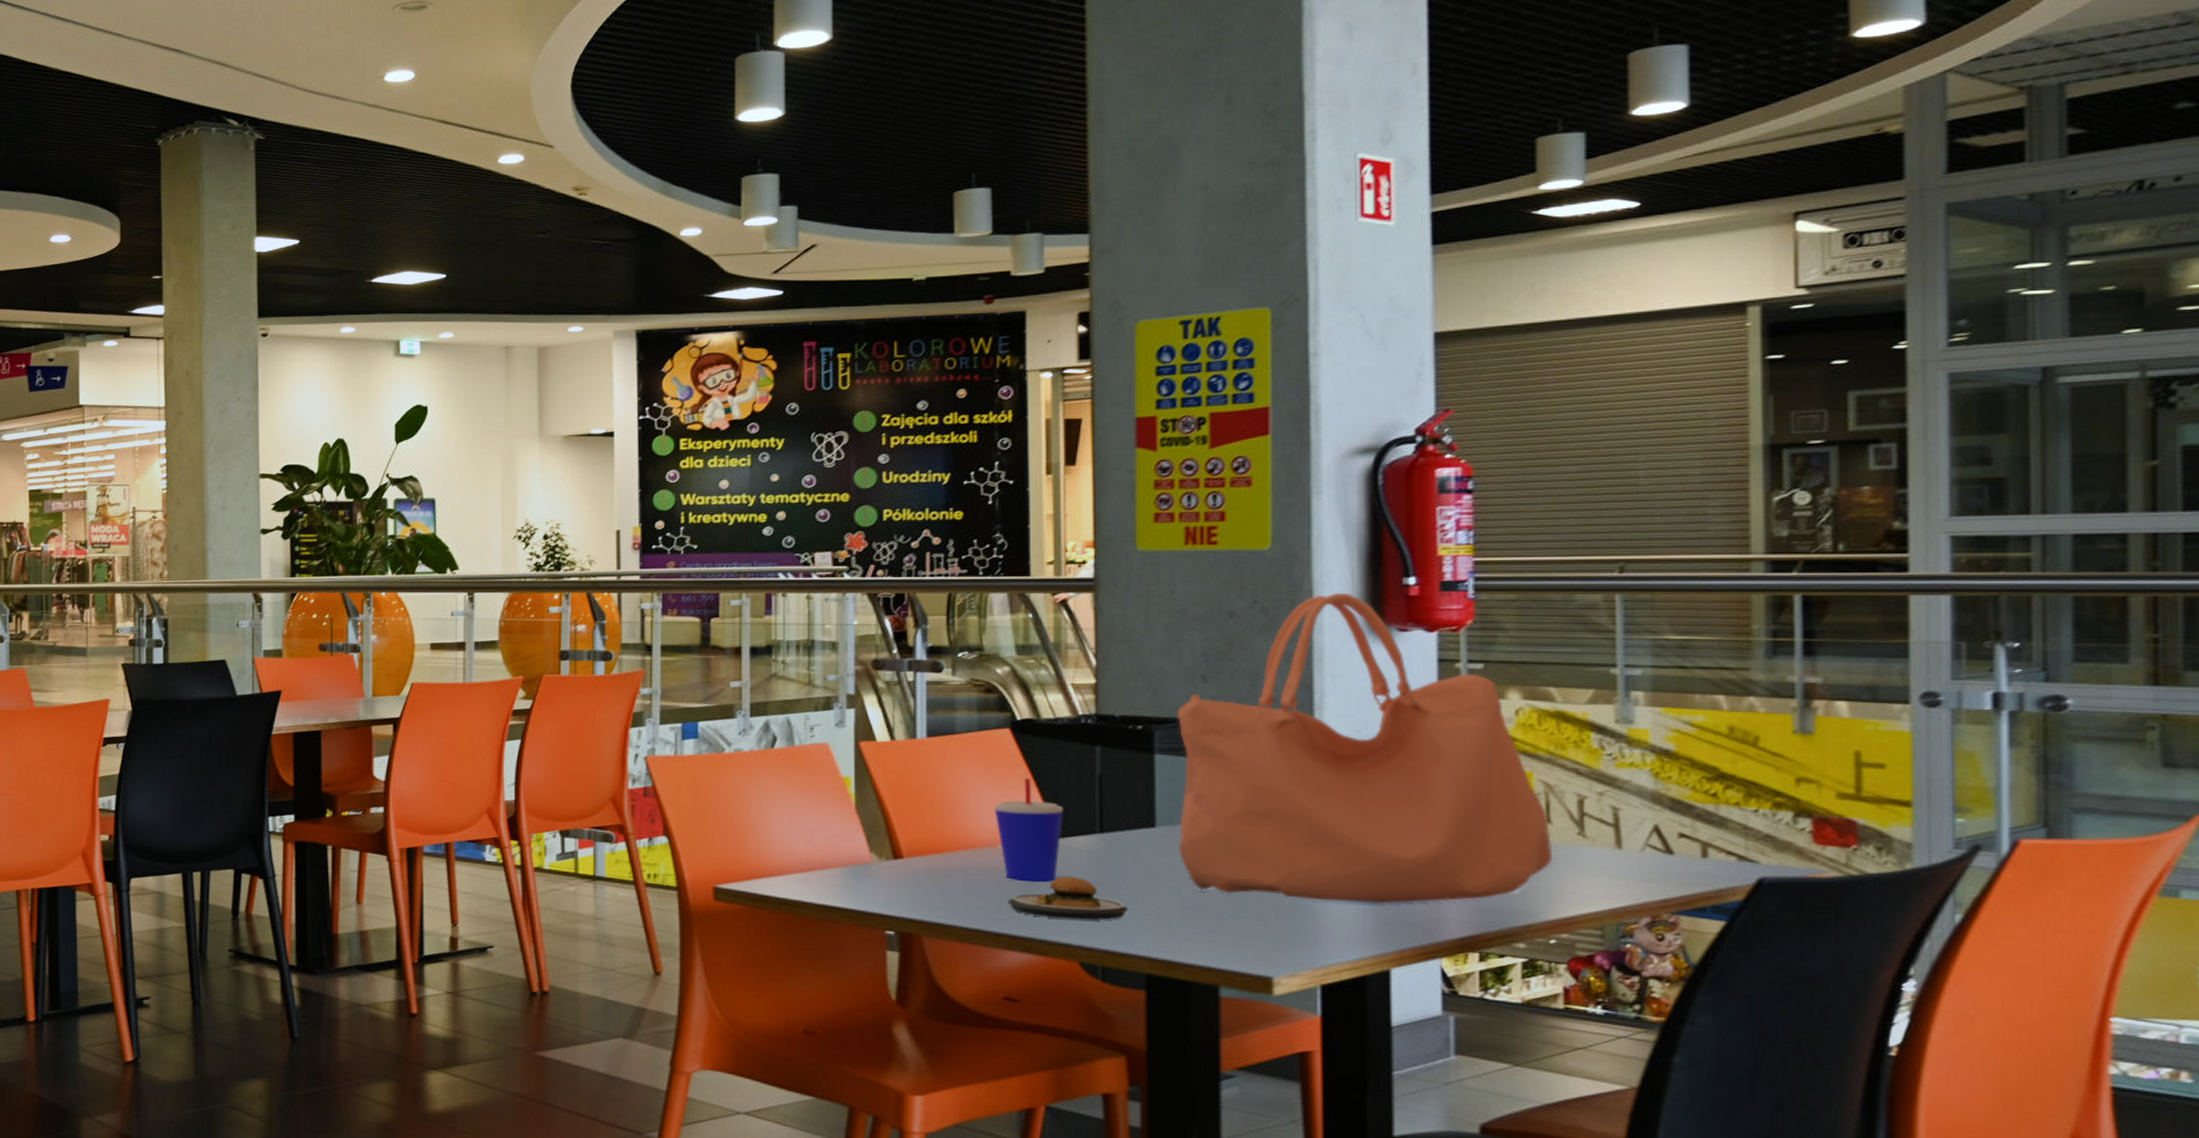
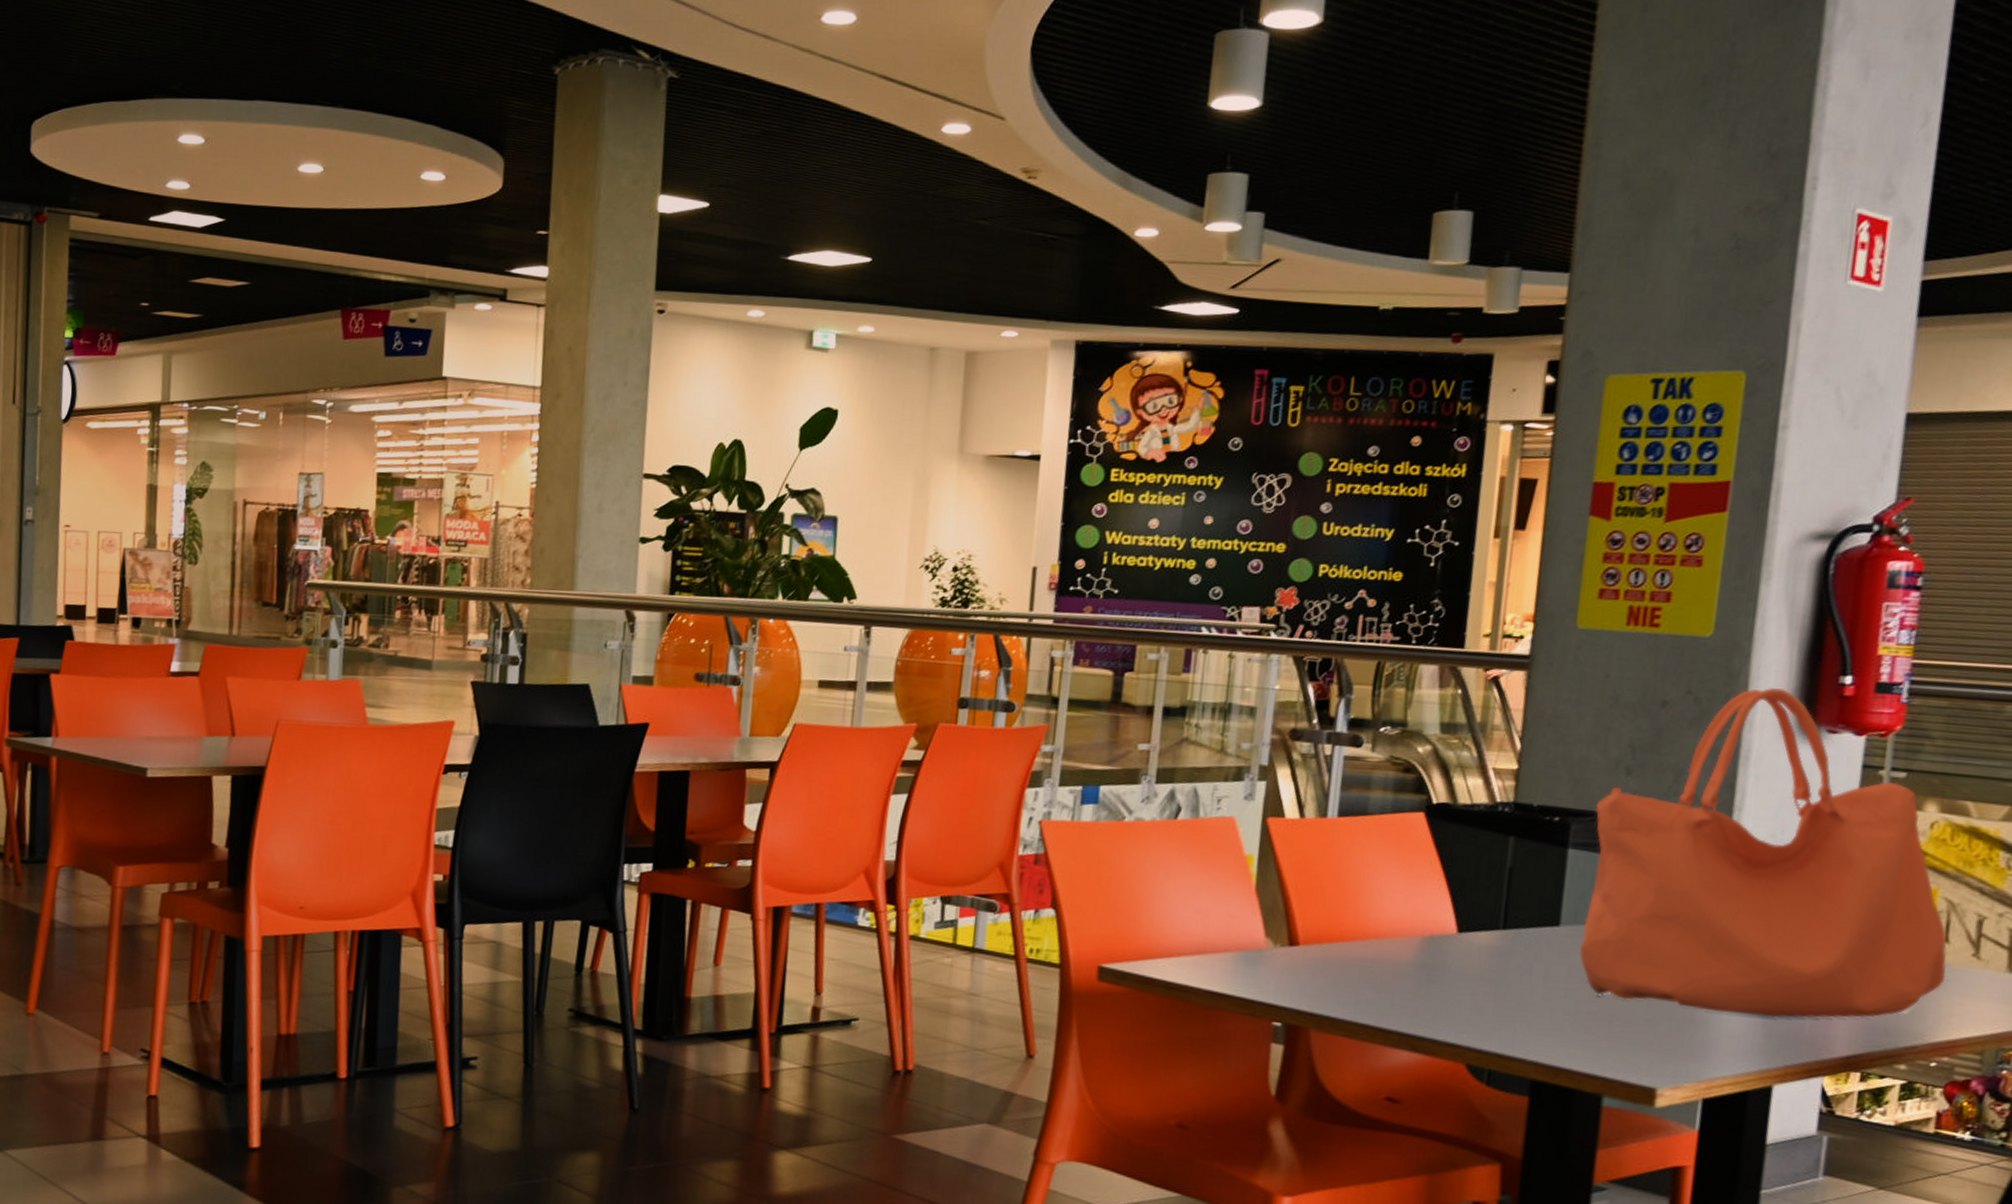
beverage cup: present [994,778,1064,883] -> none [1398,866,1469,978]
burger: present [1006,876,1128,920] -> none [1400,973,1522,1021]

